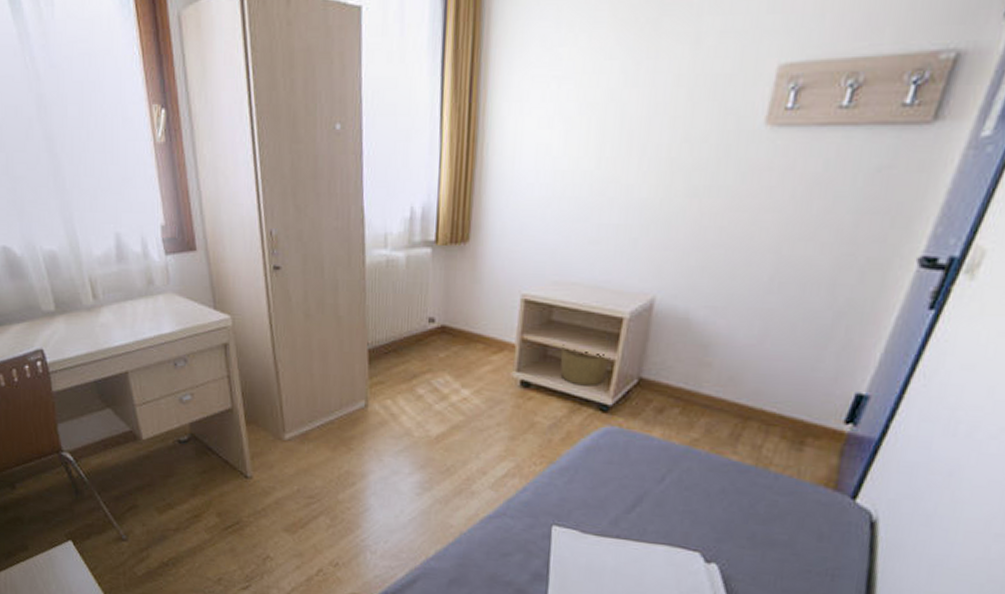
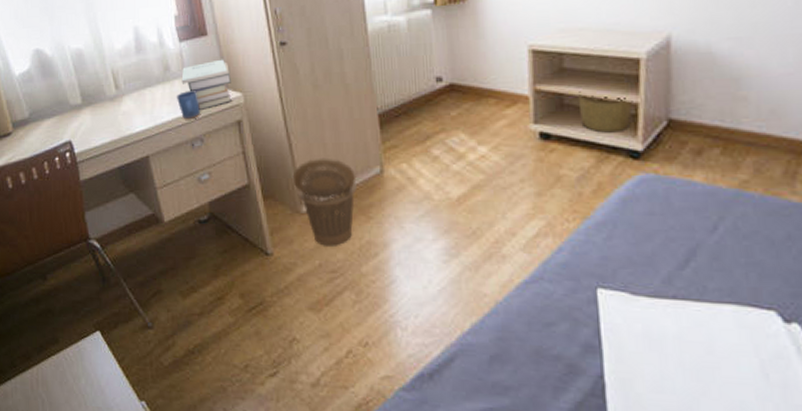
mug: none [159,308,185,337] -> present [176,91,200,119]
books: none [166,277,219,329] -> present [181,59,232,110]
laundry basket: none [277,387,341,474] -> present [292,157,357,246]

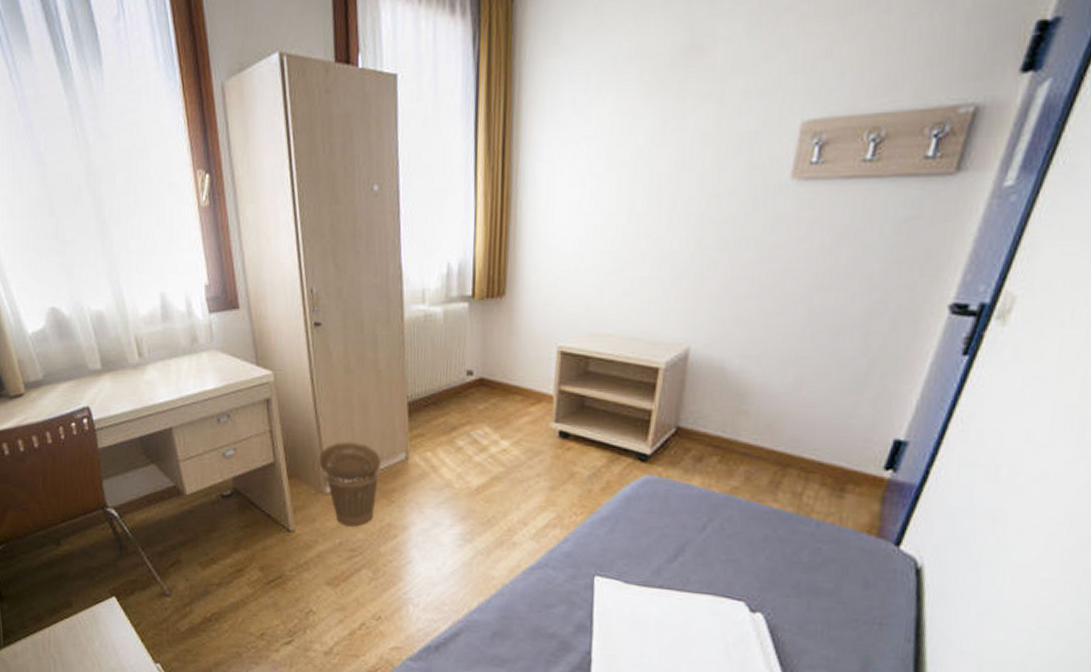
mug: present [176,91,200,119] -> none [203,365,228,393]
books: present [181,59,232,110] -> none [210,335,262,385]
basket: present [577,91,633,133] -> none [598,395,648,436]

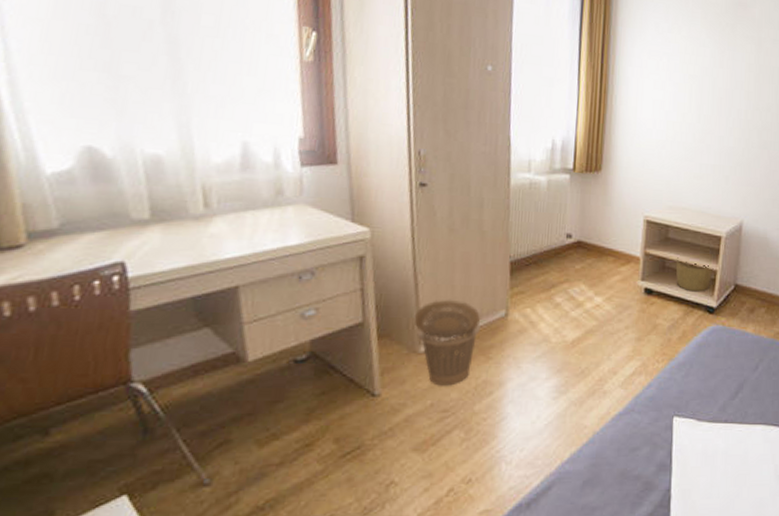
basket: none [598,395,648,436] -> present [676,257,714,292]

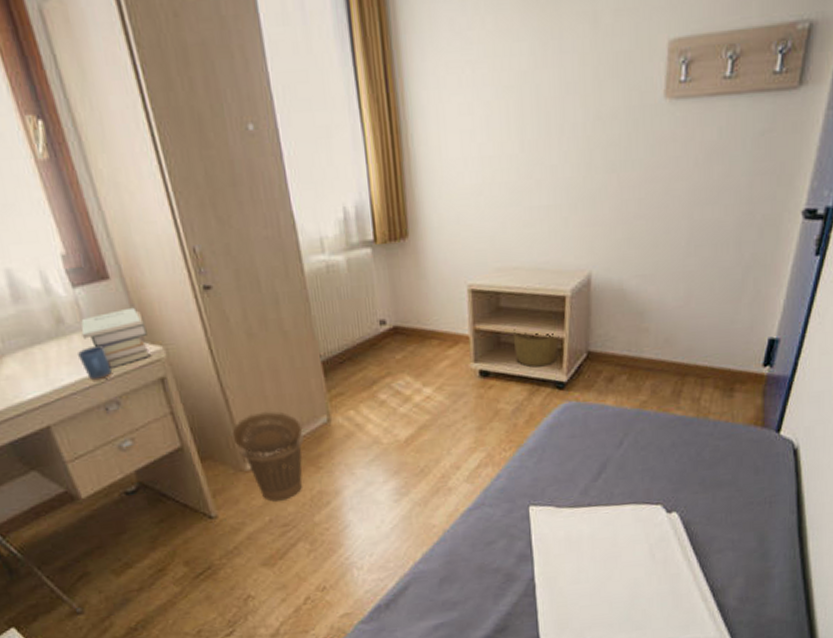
mug: none [286,219,316,249] -> present [76,346,112,380]
books: none [296,191,359,241] -> present [81,307,151,368]

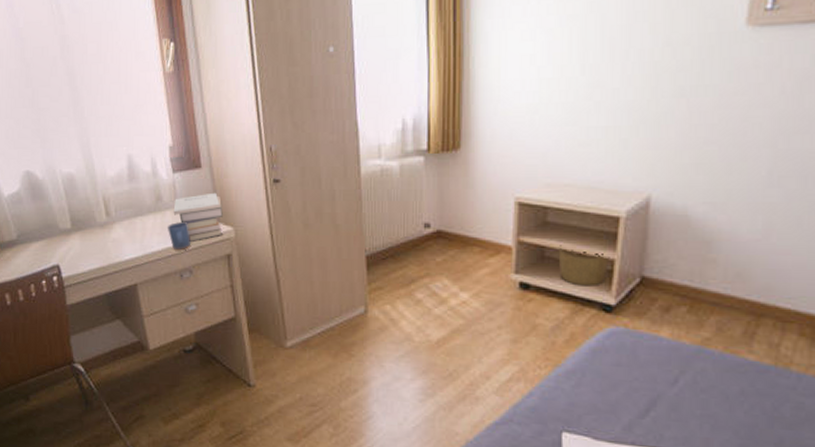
laundry basket: present [232,411,304,502] -> none [278,295,341,381]

